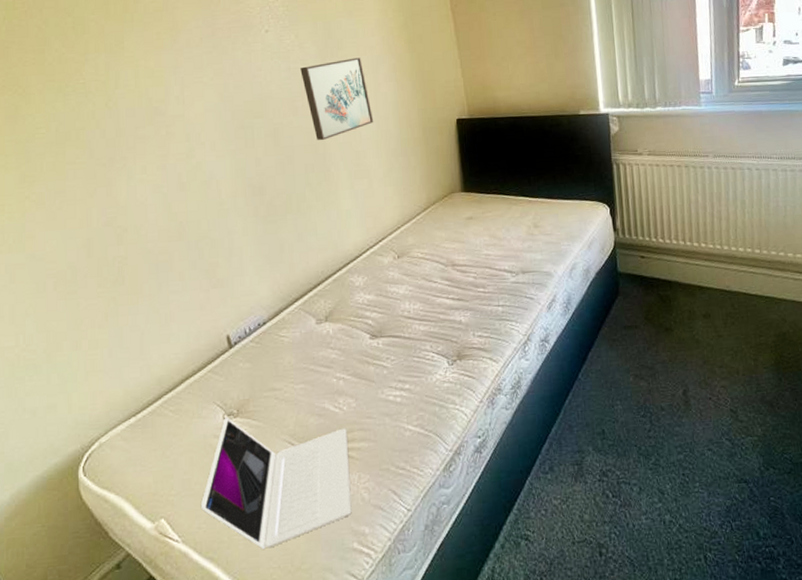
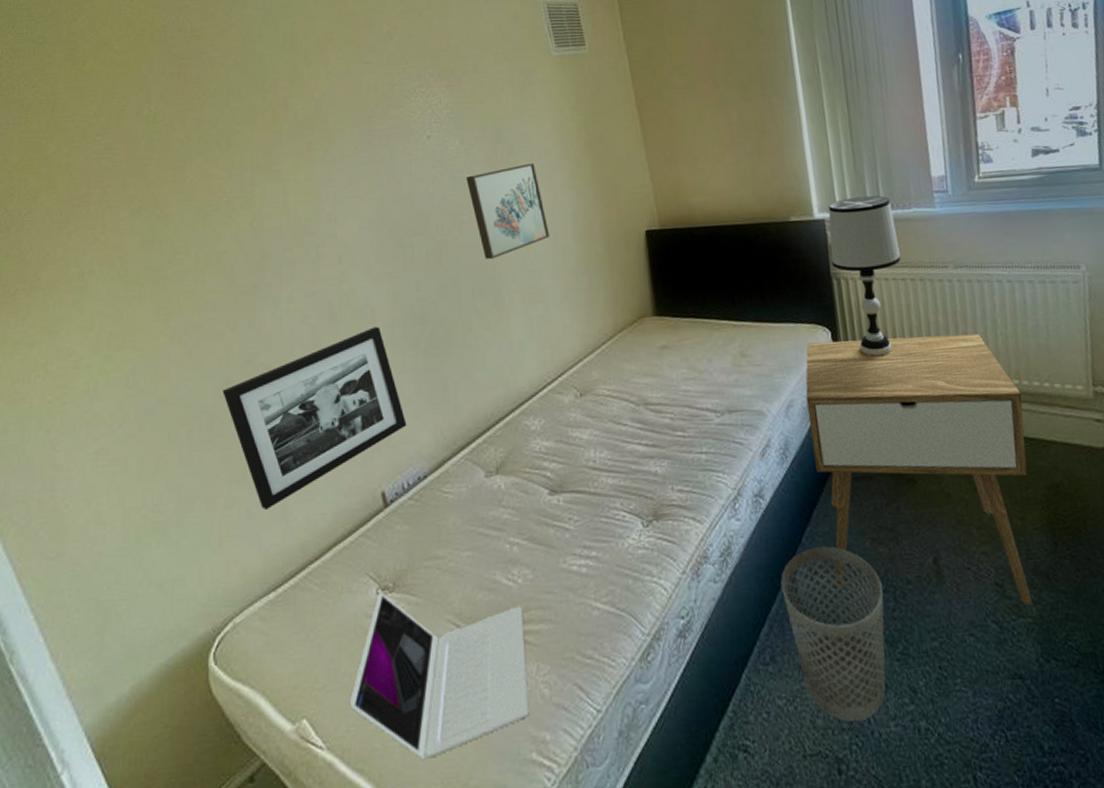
picture frame: none [84,196,248,350] -> present [222,326,407,510]
wastebasket: none [560,381,642,516] -> present [780,546,886,722]
nightstand: none [586,211,762,427] -> present [805,333,1033,605]
table lamp: none [612,94,670,229] -> present [828,195,901,357]

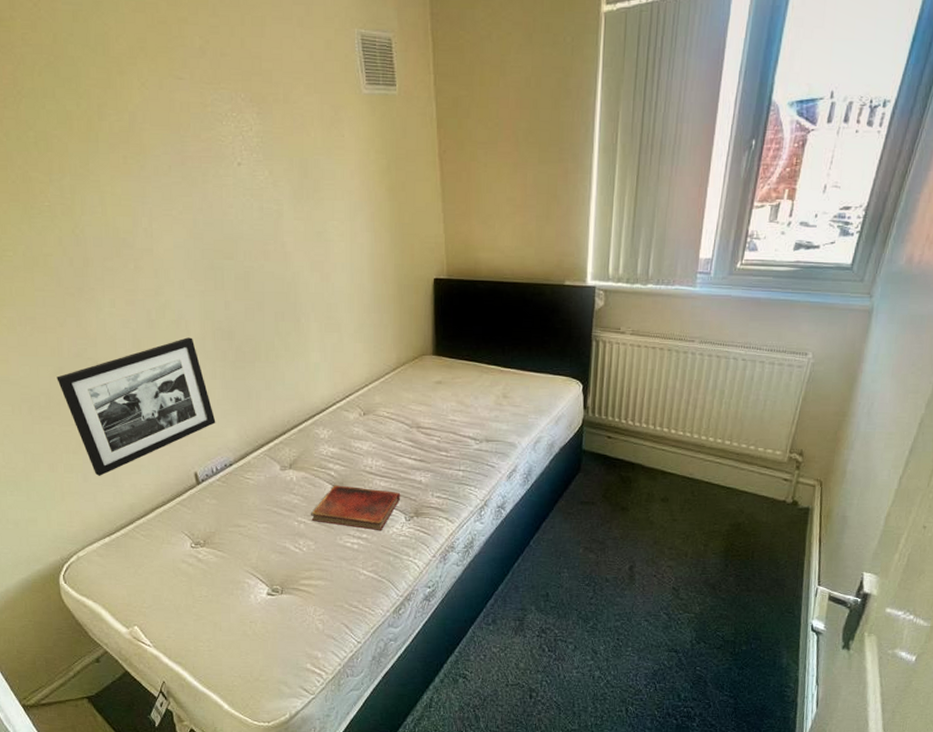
laptop: present [349,592,530,759] -> none [170,546,307,660]
wall art: present [466,163,550,260] -> none [274,202,348,289]
diary: none [524,488,634,545] -> present [310,485,401,531]
wastebasket: present [780,546,886,722] -> none [508,549,586,667]
nightstand: present [805,333,1033,605] -> none [550,393,730,605]
table lamp: present [828,195,901,357] -> none [595,269,658,410]

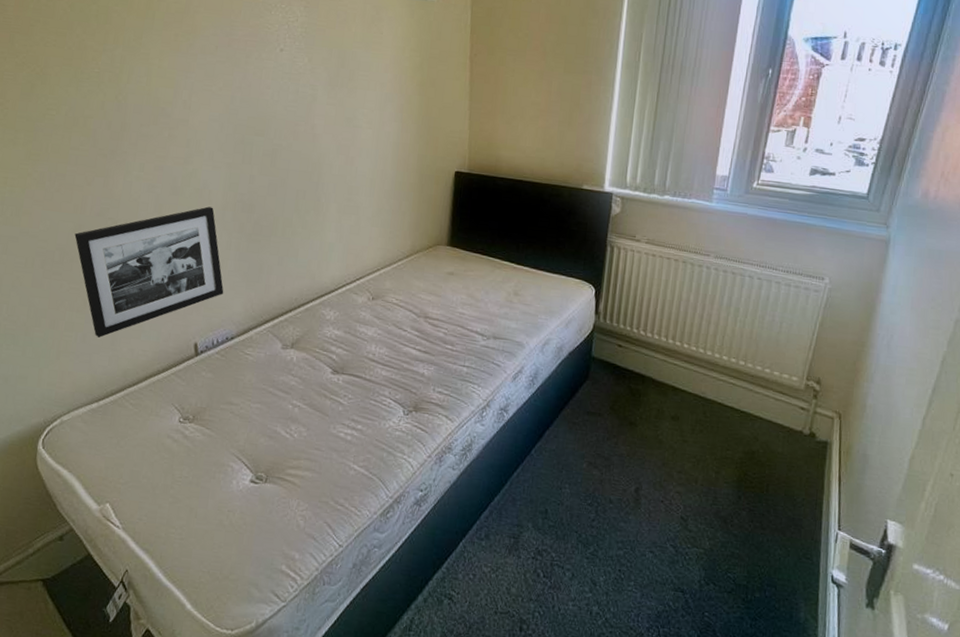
diary: present [310,485,401,531] -> none [306,369,402,424]

